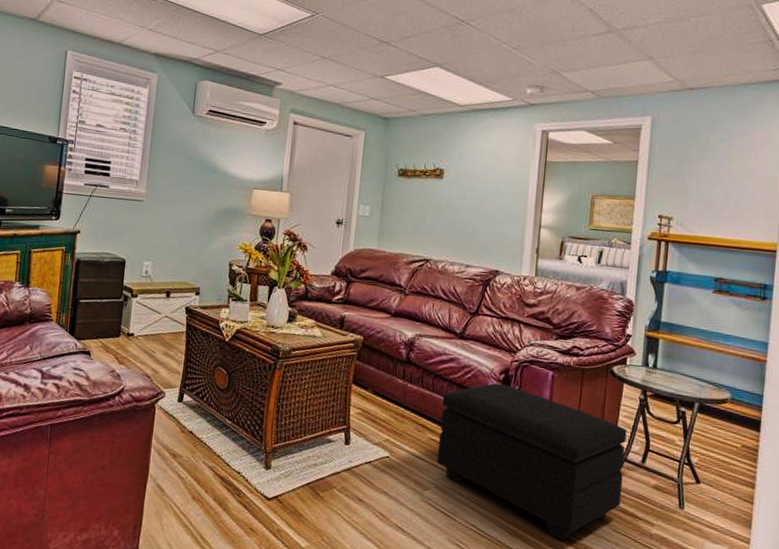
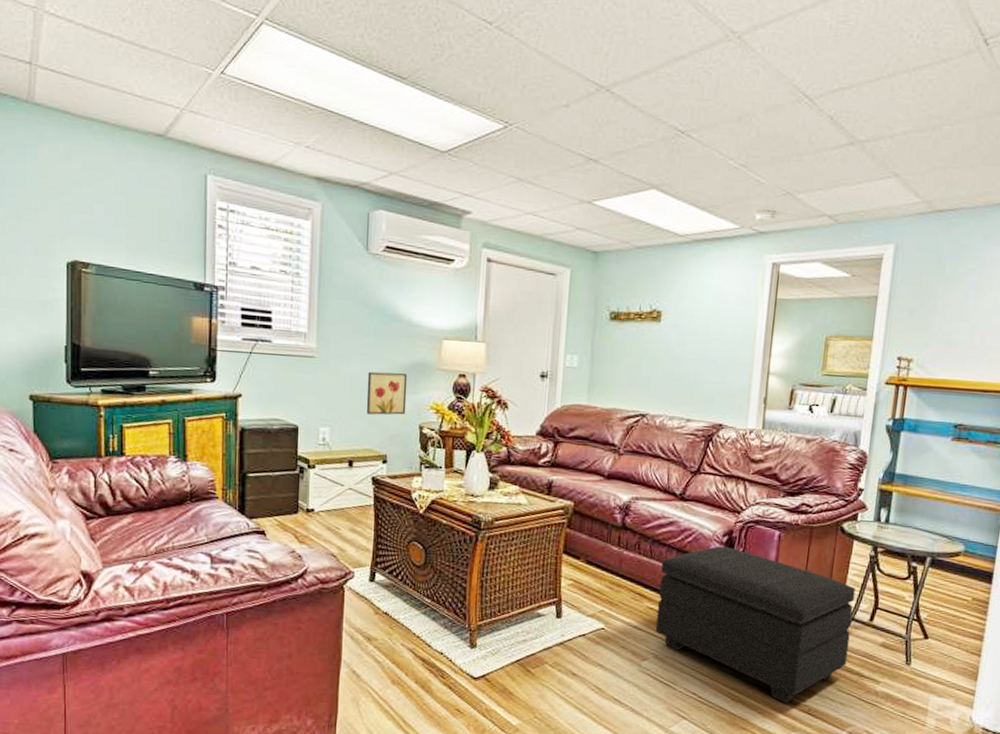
wall art: none [184,215,222,253] -> present [366,371,408,415]

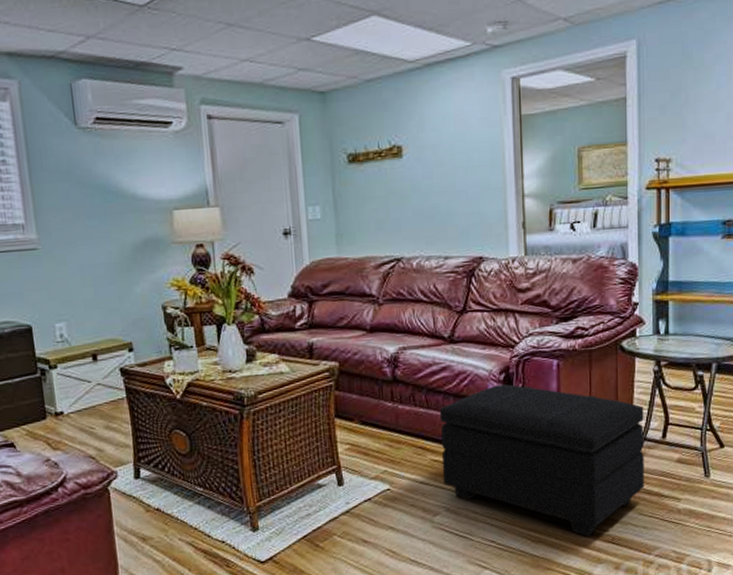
wall art: present [366,371,408,415] -> none [97,253,146,302]

